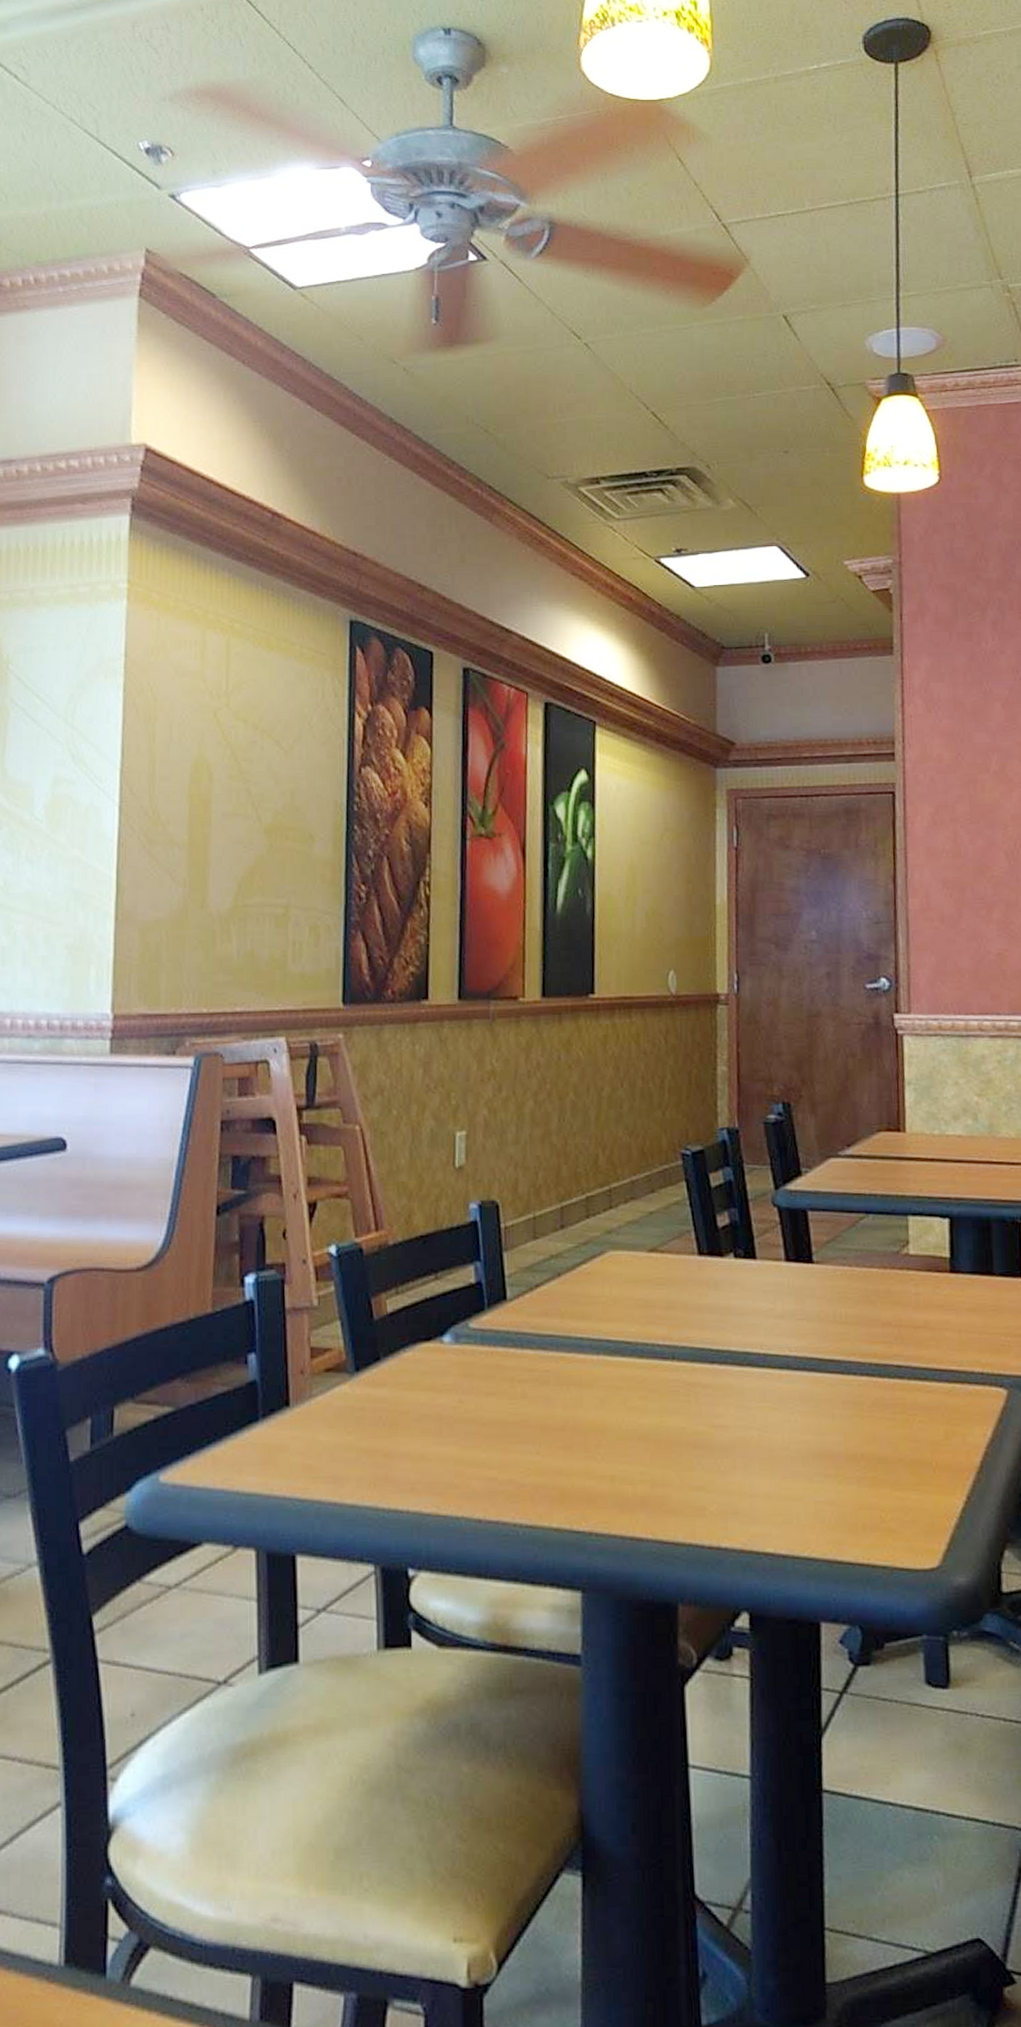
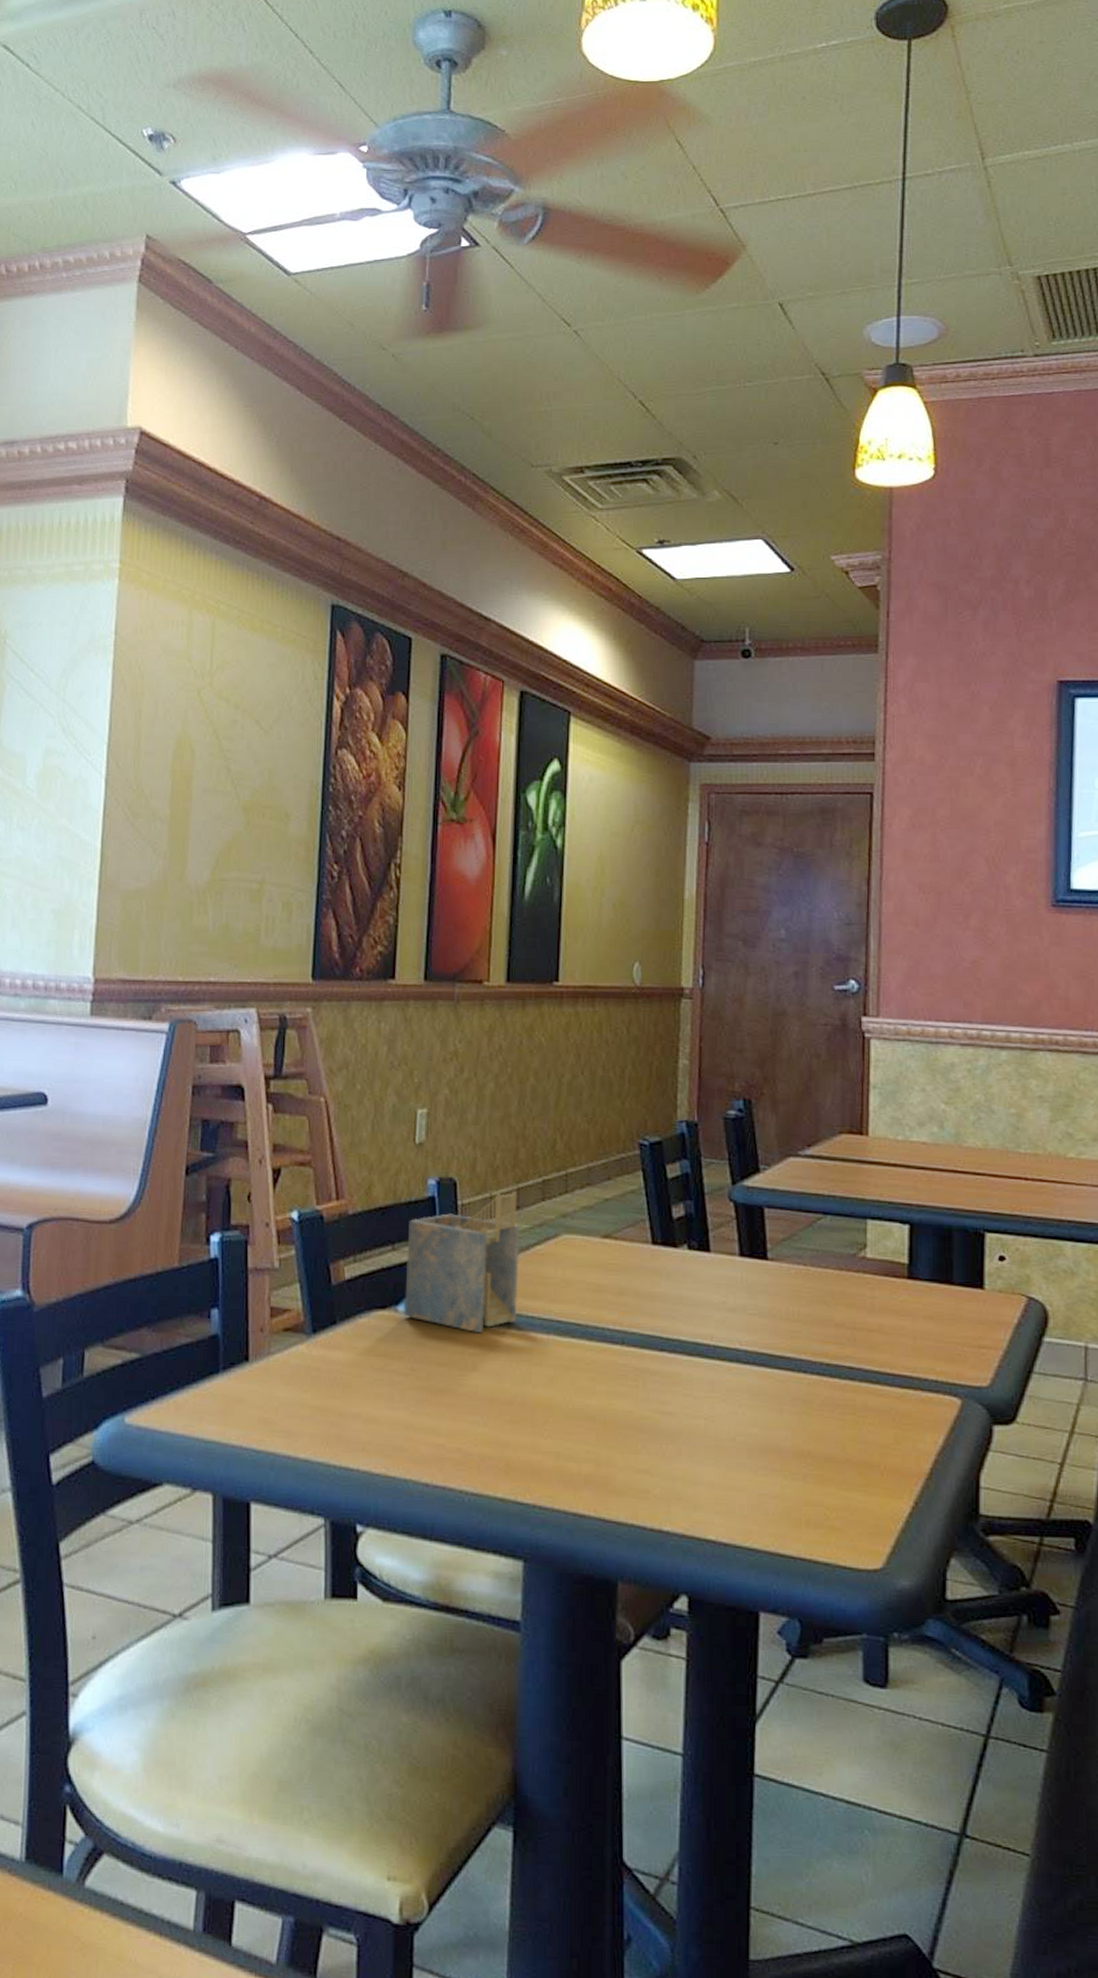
napkin holder: none [449,1210,566,1358] -> present [403,1191,520,1333]

